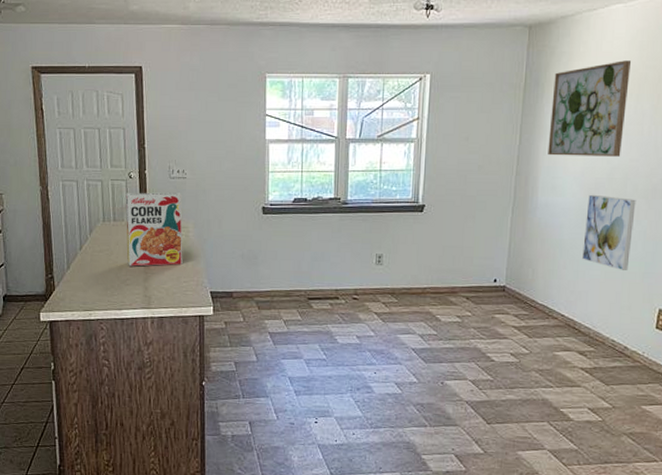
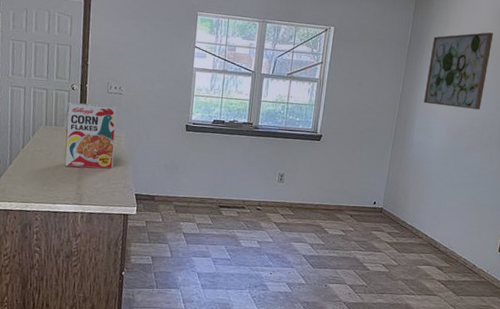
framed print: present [582,194,636,270] -> none [445,138,490,203]

